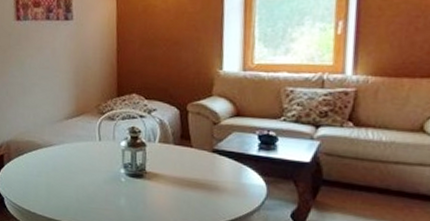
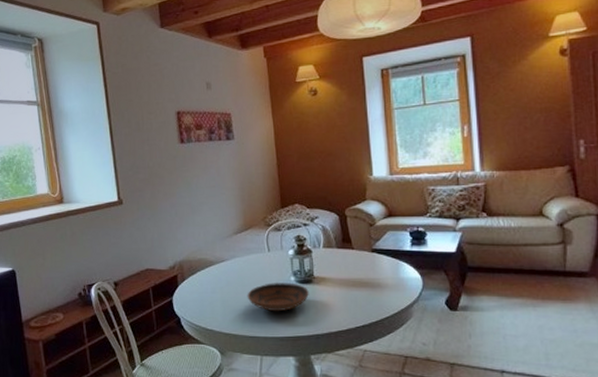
bowl: none [73,172,139,204] -> present [247,283,309,312]

